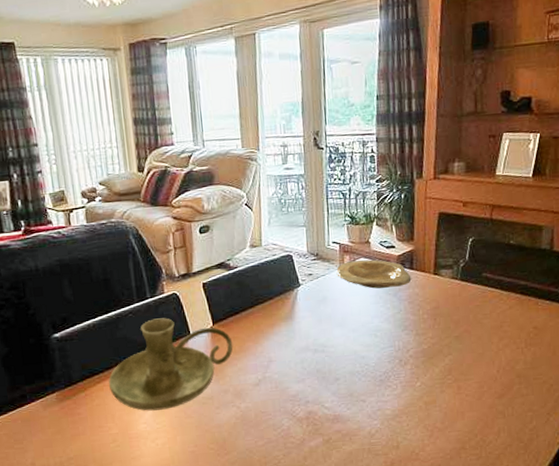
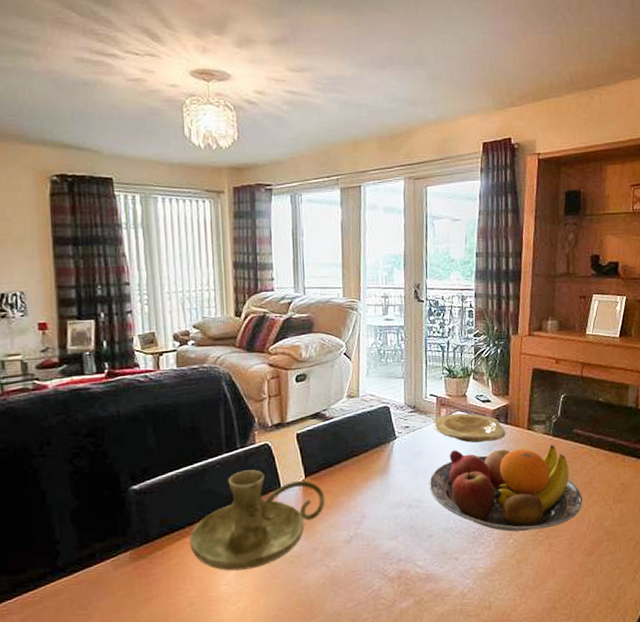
fruit bowl: none [333,289,493,375] -> present [428,445,583,532]

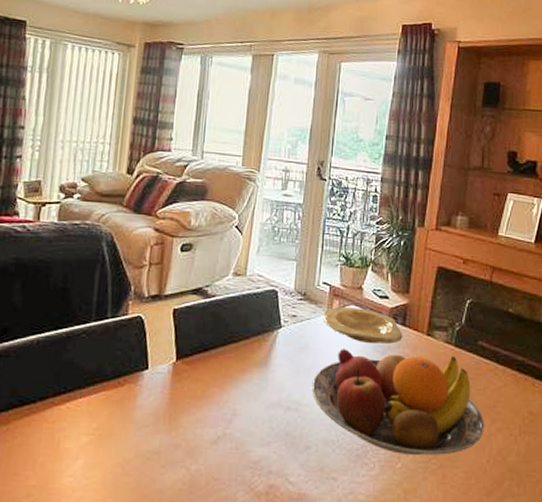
candle holder: present [190,470,326,571] -> none [38,343,195,461]

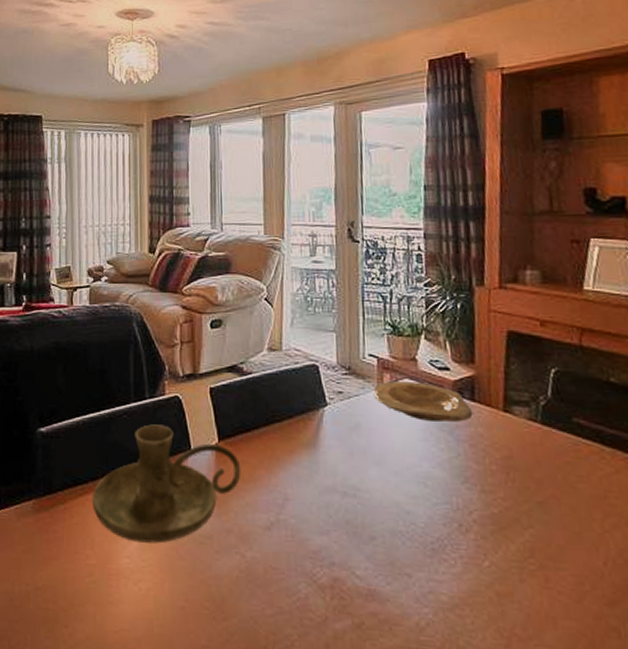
candle holder: none [38,343,195,461] -> present [92,424,241,544]
fruit bowl: present [311,349,484,456] -> none [369,428,595,554]

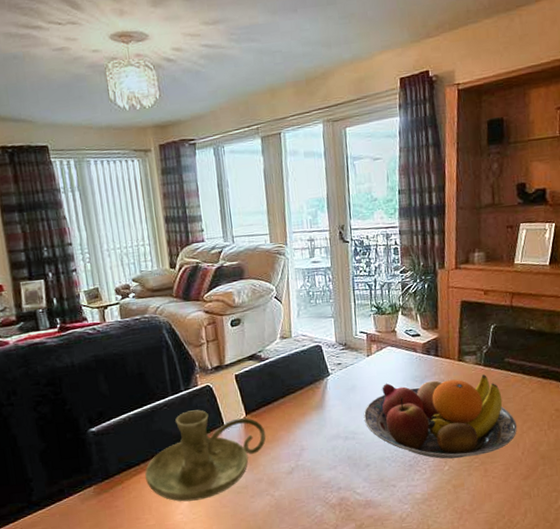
fruit bowl: none [369,428,595,554] -> present [363,374,517,459]
plate: present [373,381,473,422] -> none [364,348,437,376]

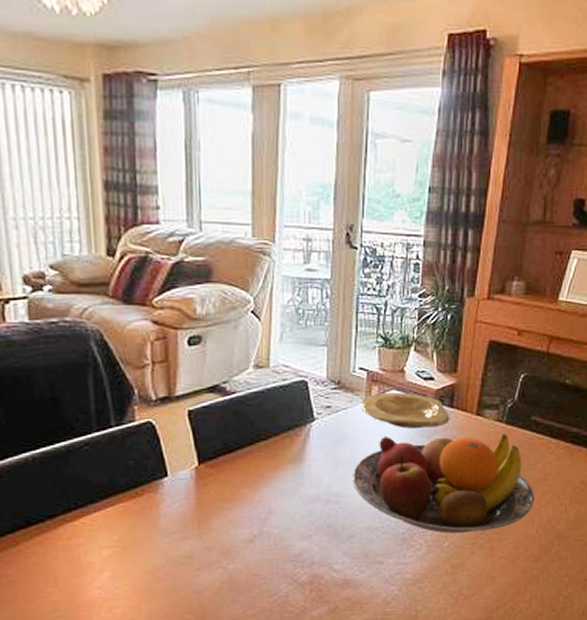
candle holder: present [145,409,266,502] -> none [51,453,224,573]
plate: none [364,348,437,376] -> present [361,392,450,428]

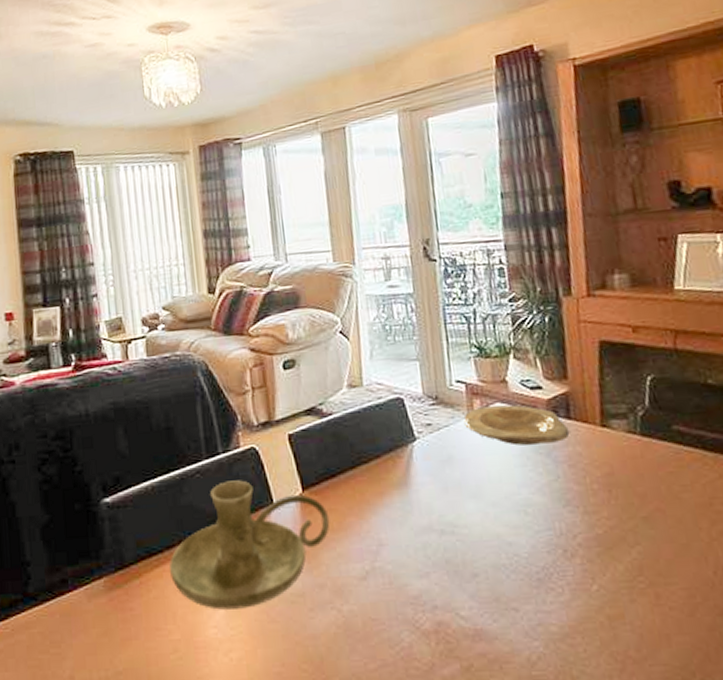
candle holder: none [51,453,224,573] -> present [169,480,330,610]
fruit bowl: present [352,434,535,534] -> none [465,448,703,574]

